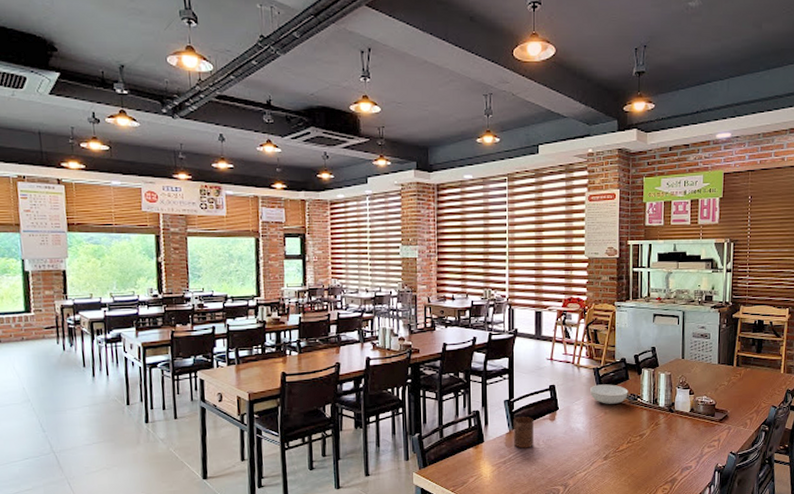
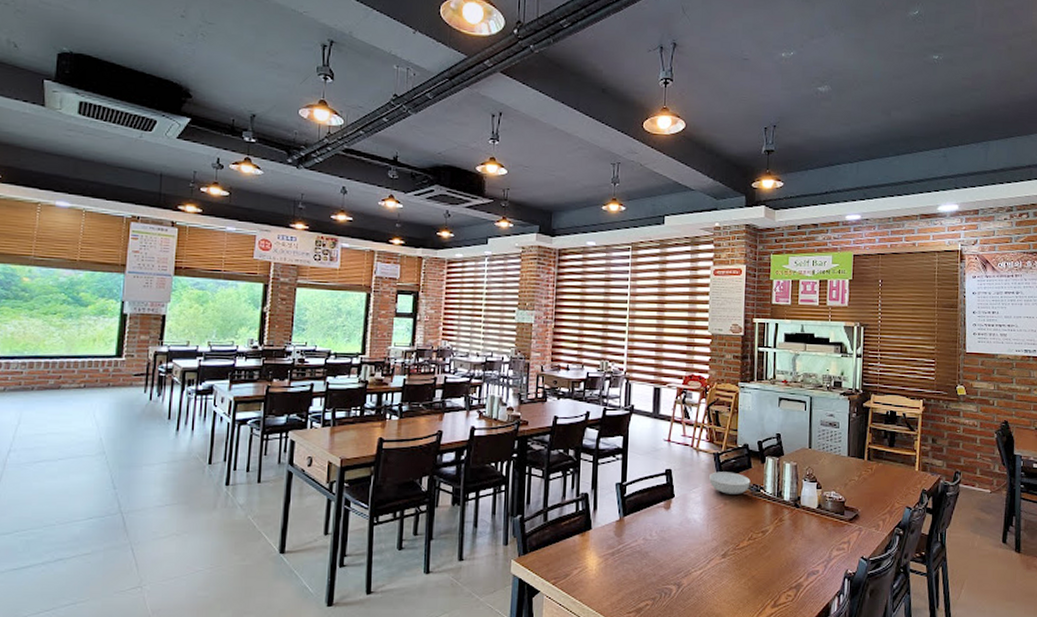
cup: present [513,416,533,449] -> none [623,502,647,539]

